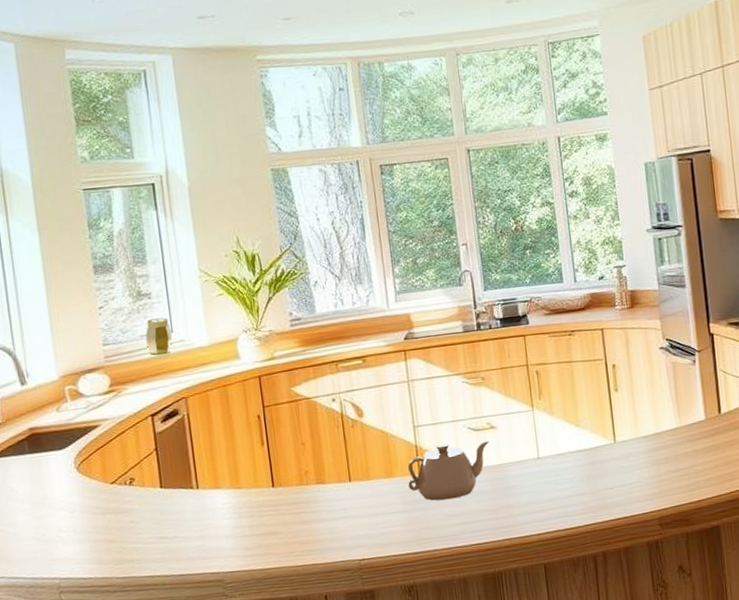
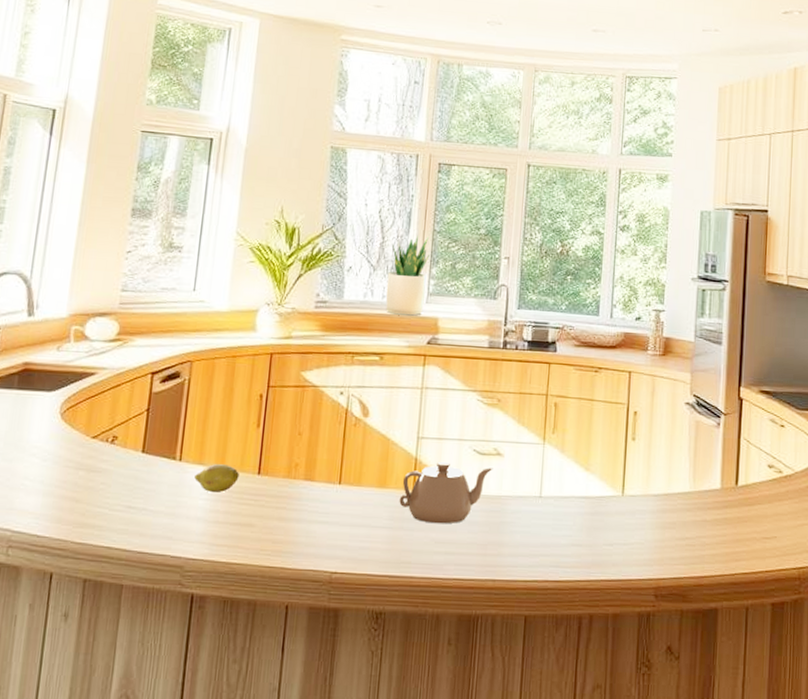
jar: present [145,317,173,356] -> none [165,273,194,313]
fruit: none [214,483,256,512] -> present [194,463,239,493]
planter: none [350,239,395,318] -> present [386,235,431,316]

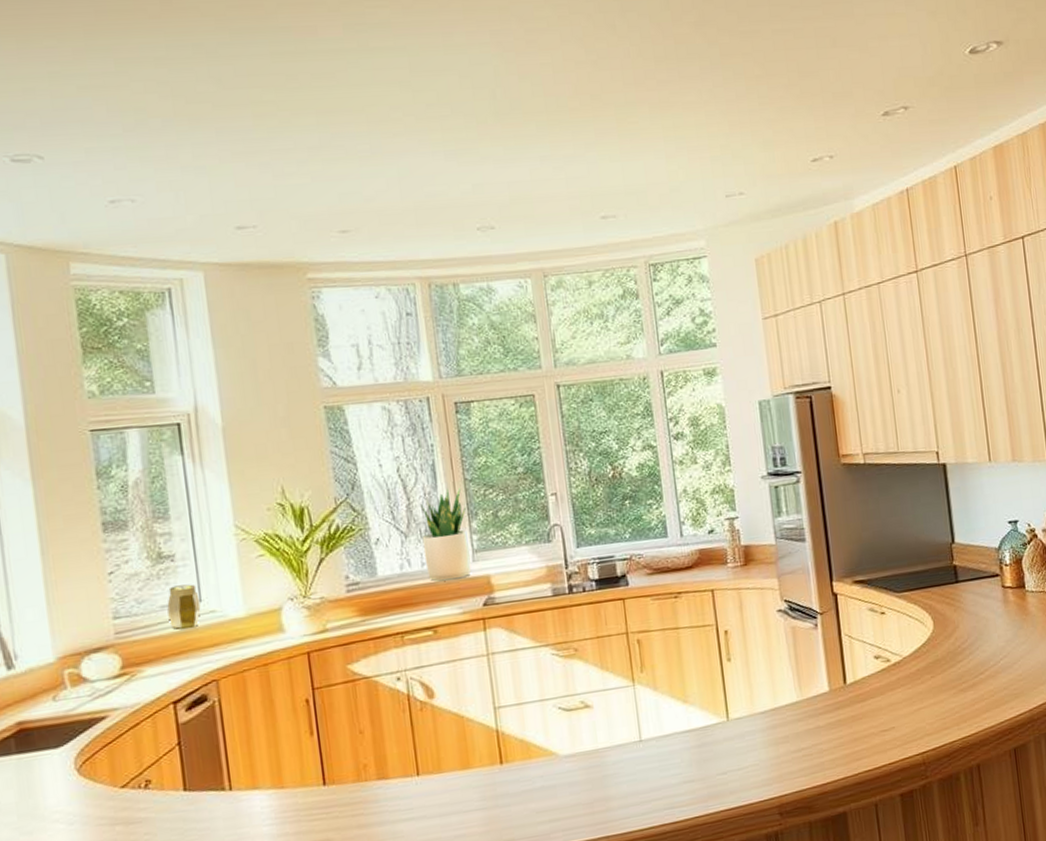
jar: none [165,273,194,313] -> present [167,584,201,630]
fruit: present [194,463,239,493] -> none [251,782,303,817]
teapot: present [399,461,493,524] -> none [487,722,584,795]

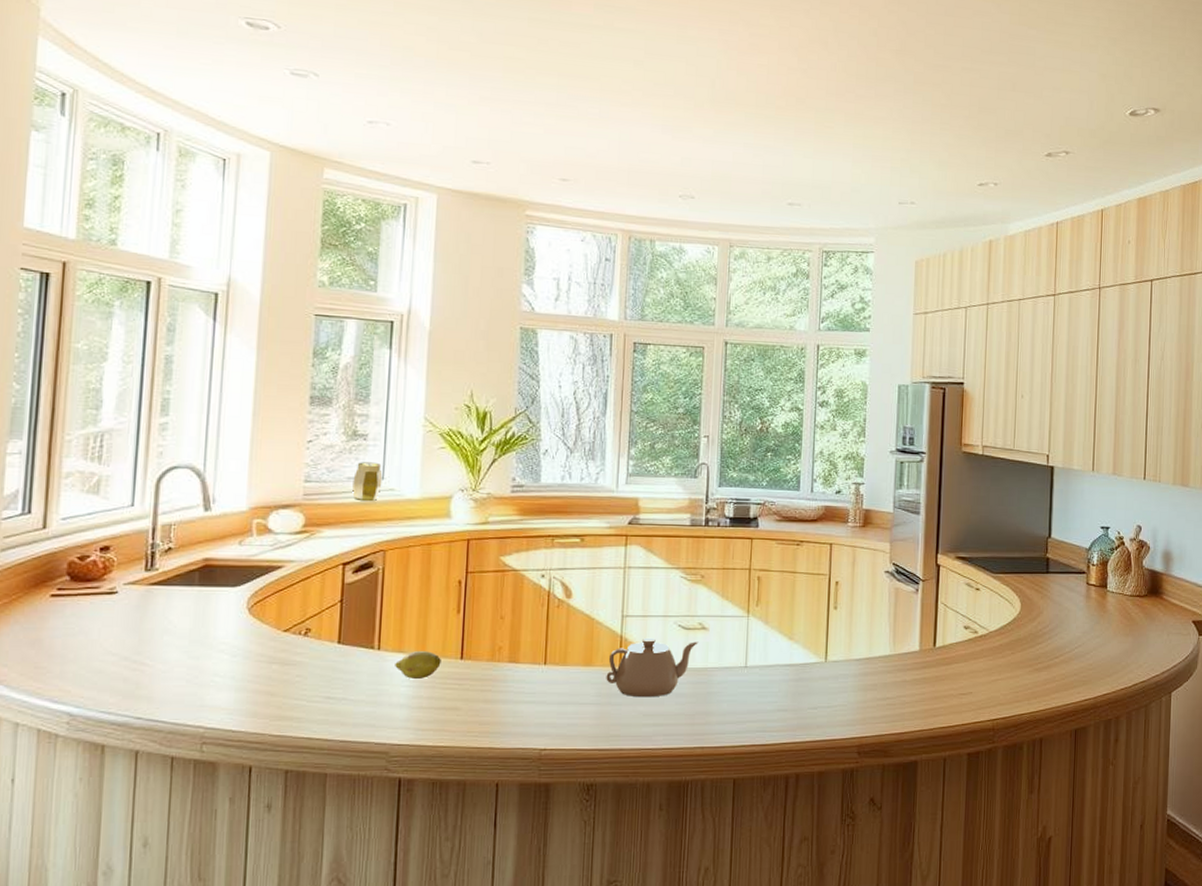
fruit: none [251,782,303,817] -> present [395,650,441,680]
planter: present [419,488,472,582] -> none [584,416,629,497]
teapot: none [487,722,584,795] -> present [606,637,699,698]

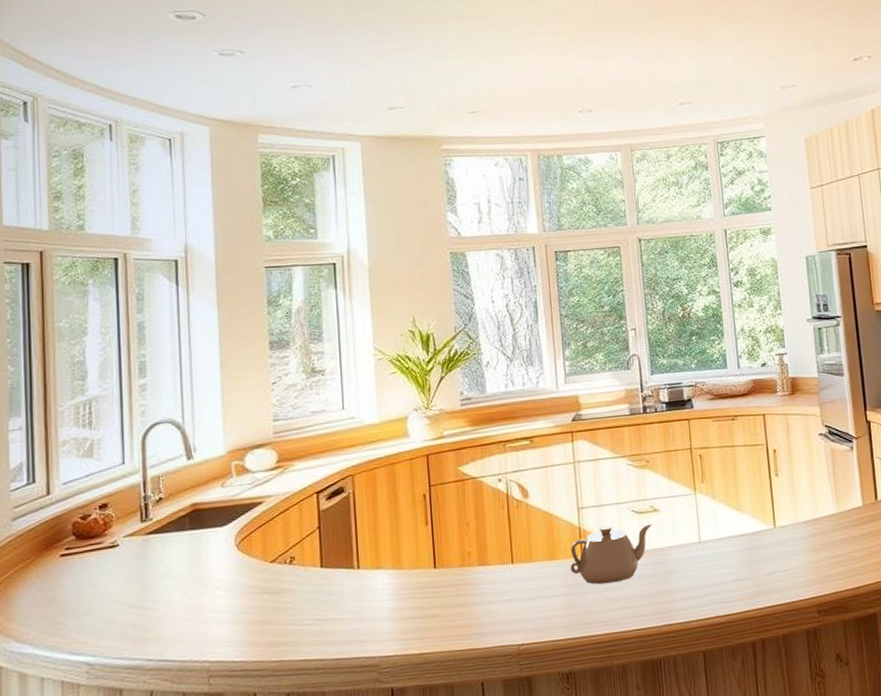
jar: present [352,462,383,502] -> none [316,394,343,433]
fruit: present [395,650,441,680] -> none [375,563,417,593]

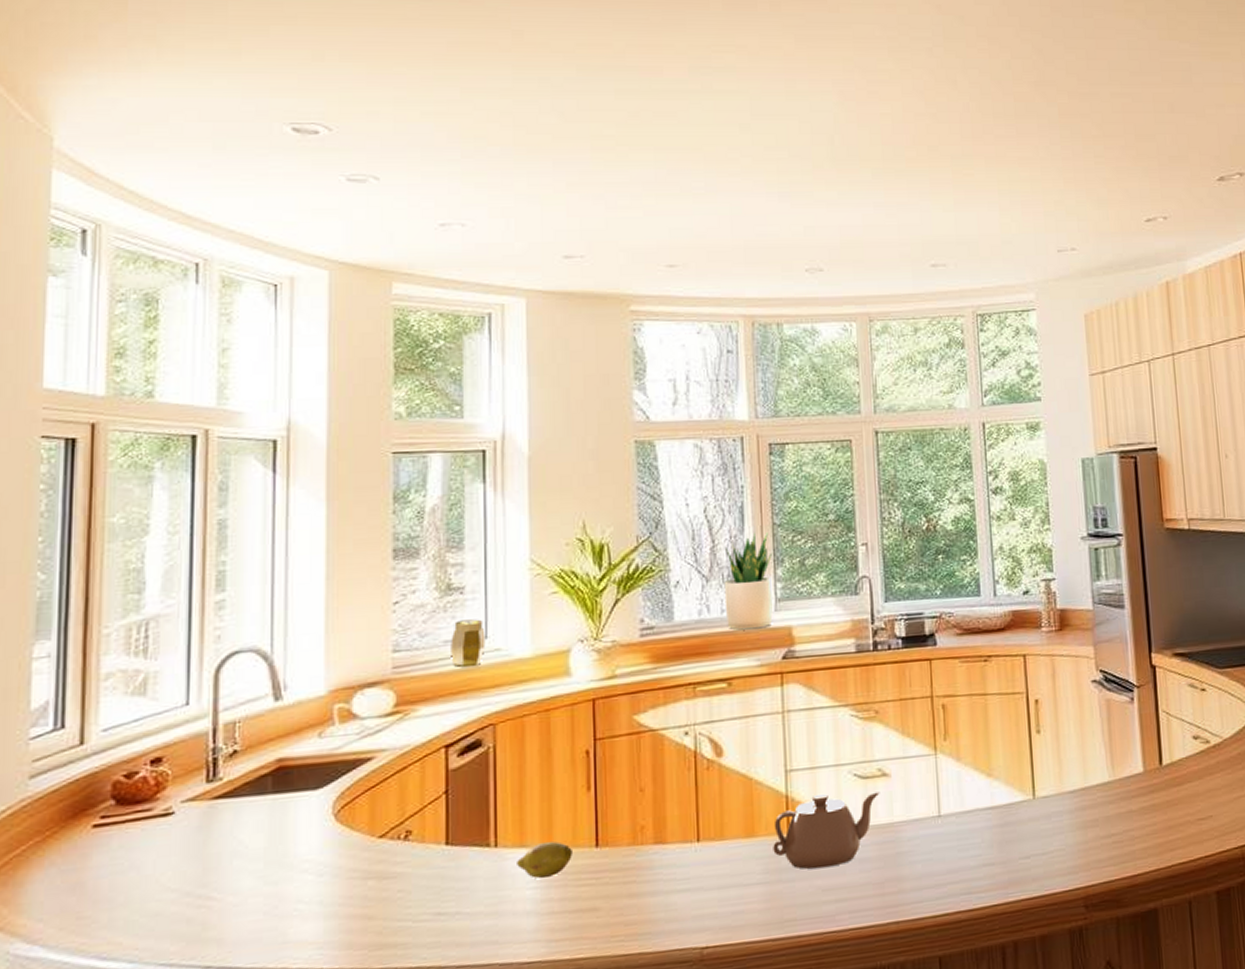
jar: none [316,394,343,433] -> present [451,619,486,668]
fruit: none [375,563,417,593] -> present [517,840,572,879]
planter: none [523,322,564,399] -> present [724,532,774,630]

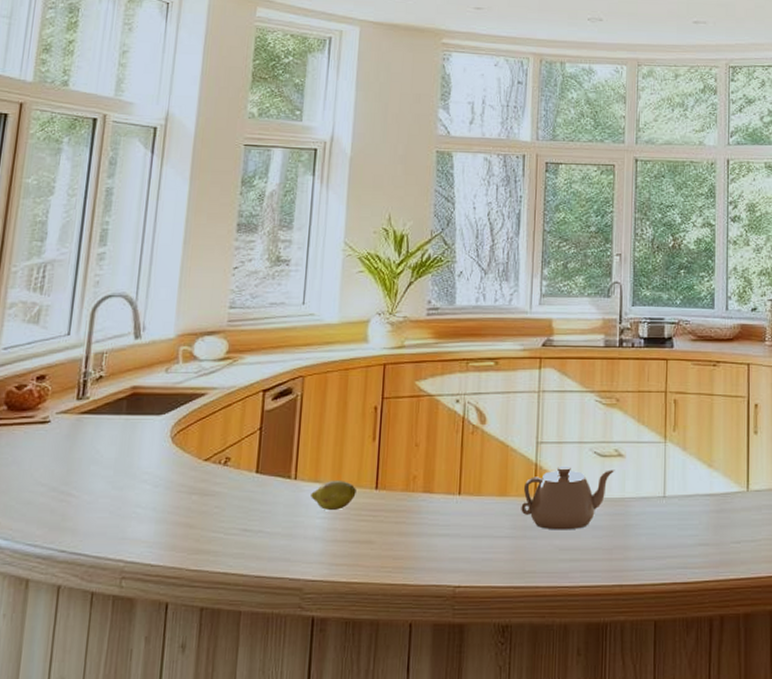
jar: present [451,619,486,668] -> none [274,287,303,327]
planter: present [724,532,774,630] -> none [498,236,542,318]

